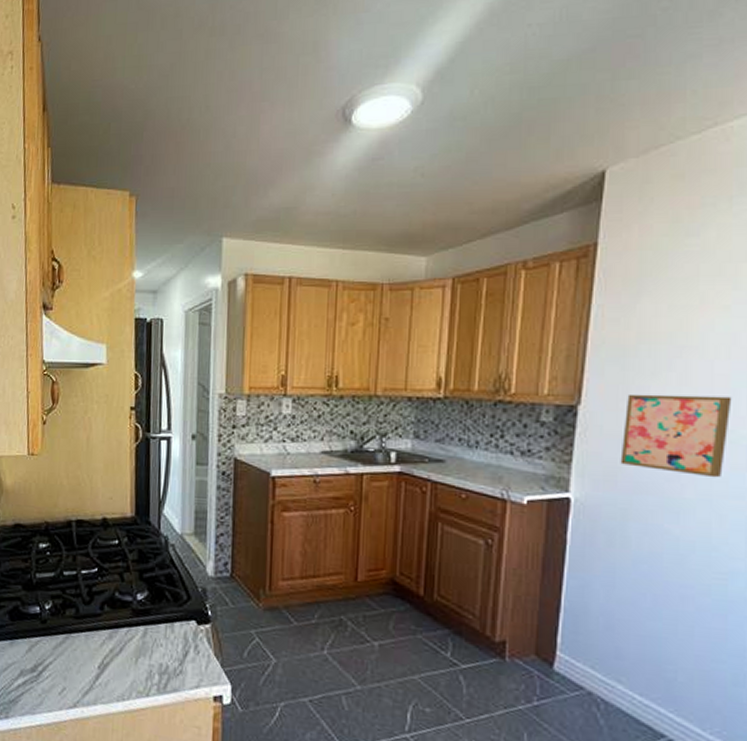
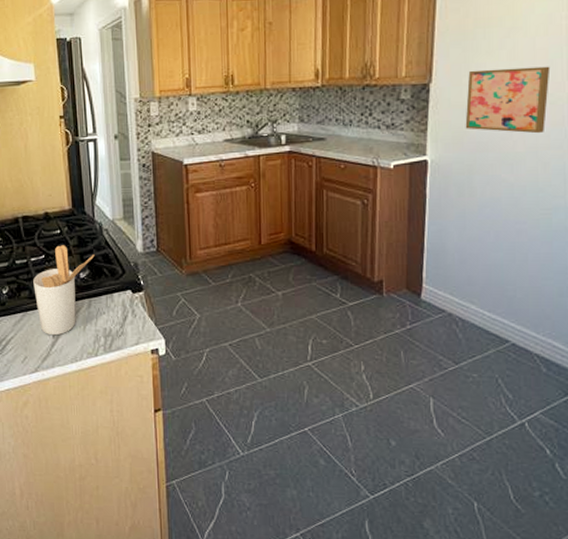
utensil holder: none [81,558,157,666] -> present [33,245,95,336]

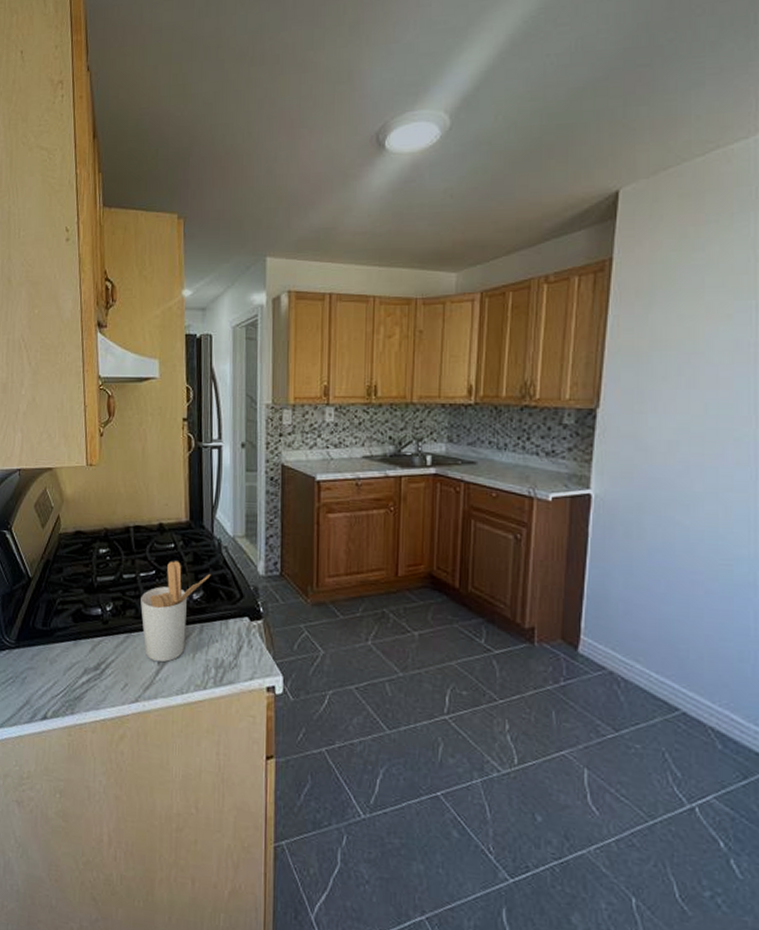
wall art: present [465,66,551,134] -> none [635,397,736,473]

